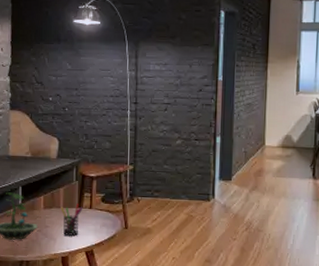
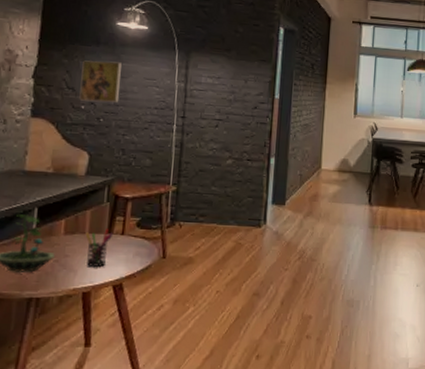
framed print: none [47,56,80,94] -> present [79,60,122,103]

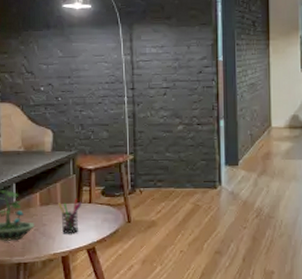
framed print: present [79,60,122,103] -> none [37,43,73,83]

